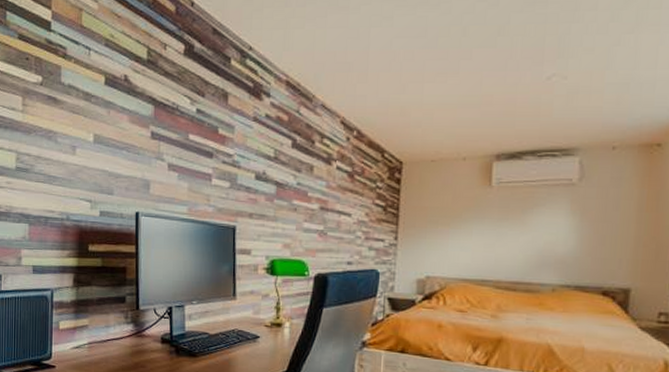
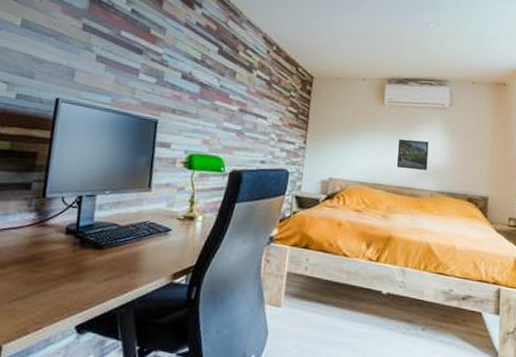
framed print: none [508,226,551,261] -> present [396,138,429,170]

